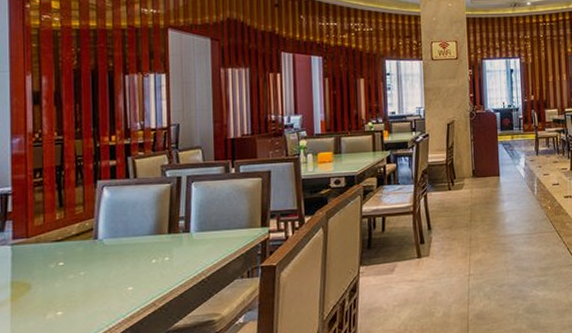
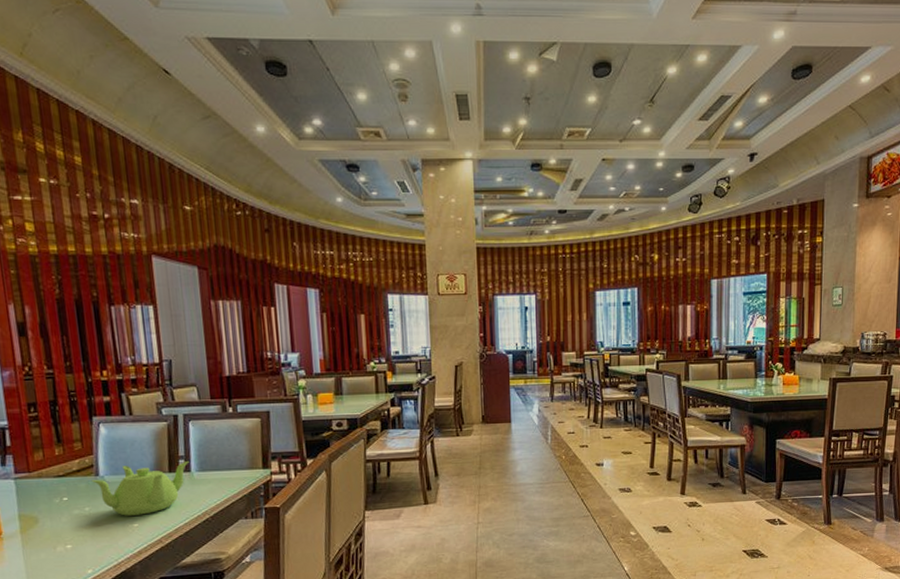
teapot: none [89,222,189,280] -> present [91,461,189,516]

